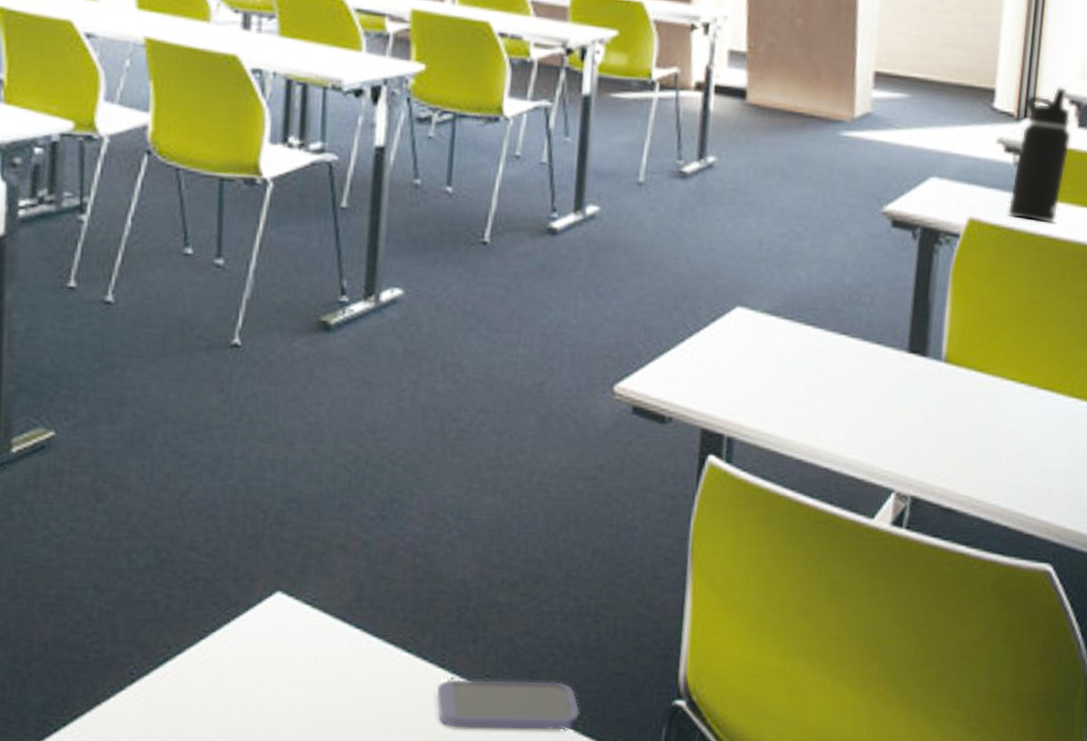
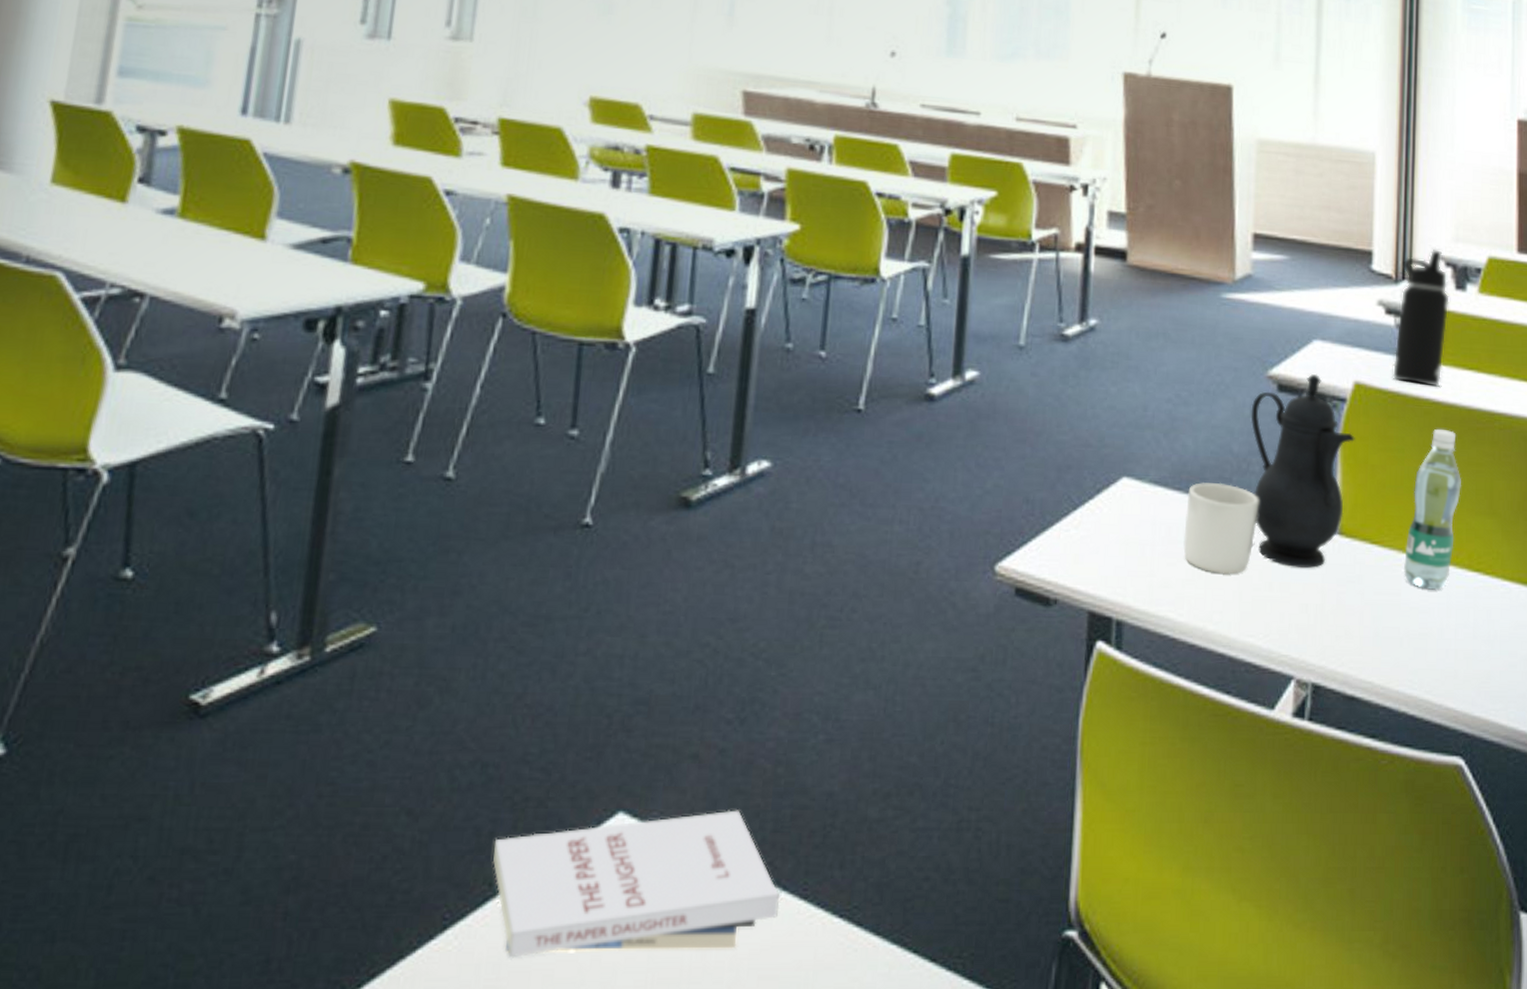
books: none [170,592,421,707] -> present [493,810,781,958]
mobile phone: present [435,679,581,730] -> none [796,911,960,974]
mug: none [793,312,869,398] -> present [1183,482,1259,575]
coffeepot: none [863,210,966,392] -> present [1251,374,1355,568]
bottle: none [1006,263,1070,414] -> present [1404,428,1461,590]

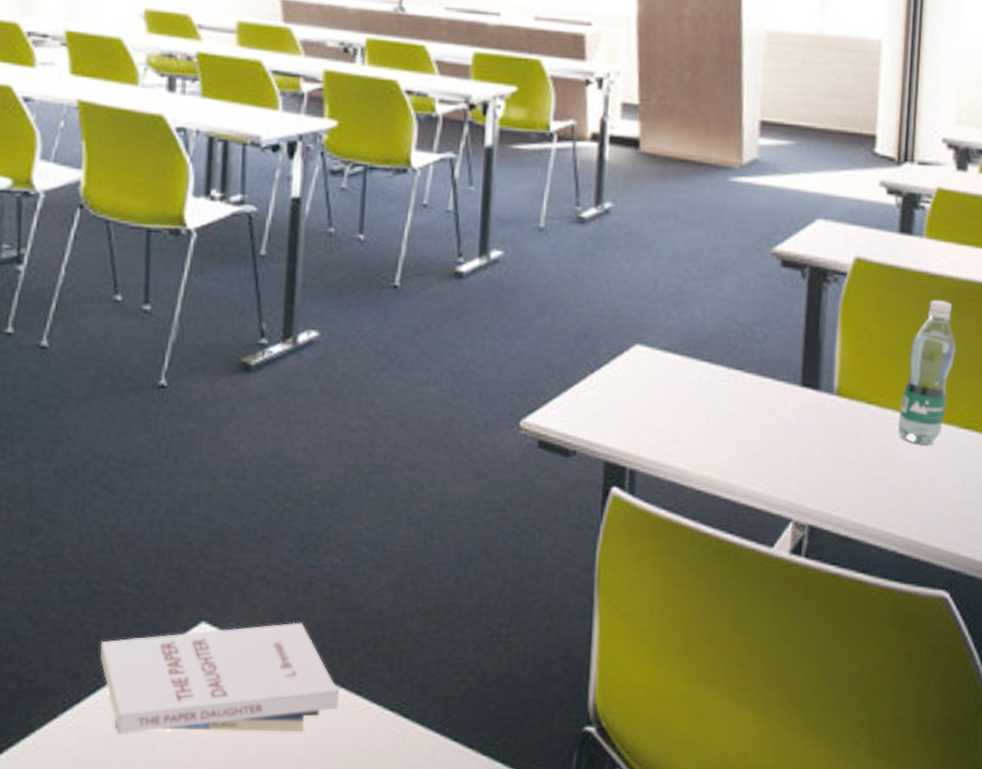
mug: present [1183,482,1259,575] -> none [691,349,762,430]
coffeepot: present [1251,374,1355,568] -> none [755,251,855,425]
water bottle: present [1392,248,1449,387] -> none [892,132,950,261]

